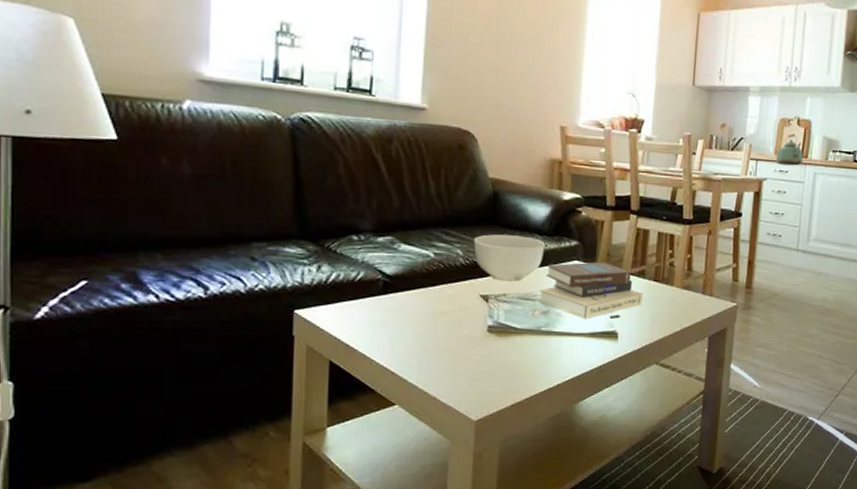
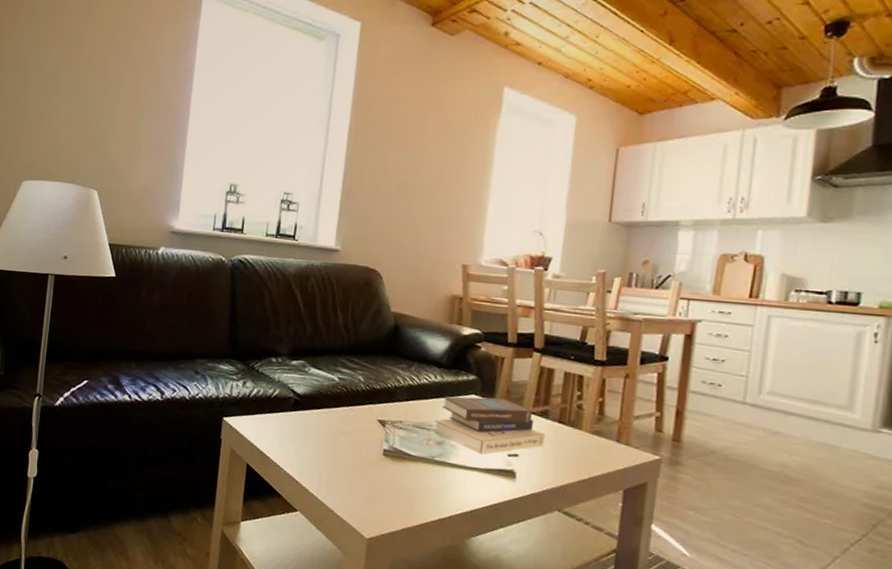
bowl: present [473,234,546,281] -> none [374,363,443,410]
kettle: present [775,133,803,166] -> none [713,270,753,307]

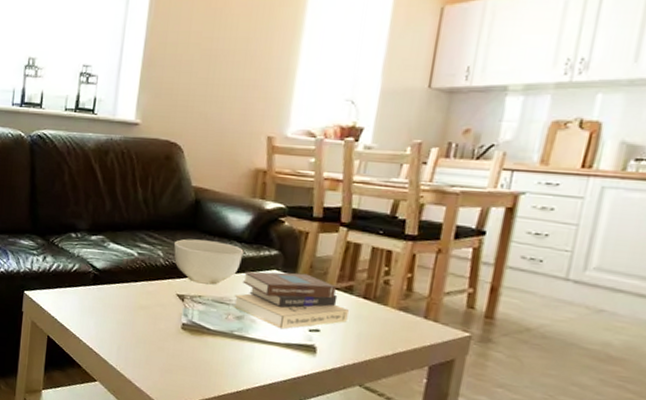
bowl: none [374,363,443,410] -> present [173,238,244,285]

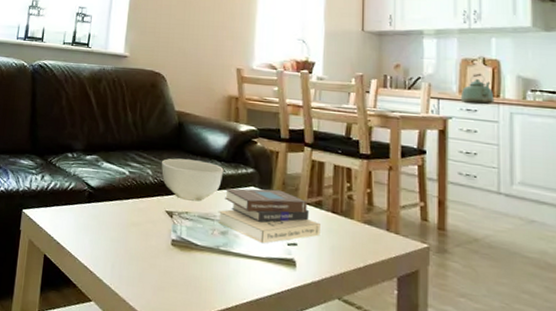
kettle: none [540,138,586,178] -> present [460,73,495,105]

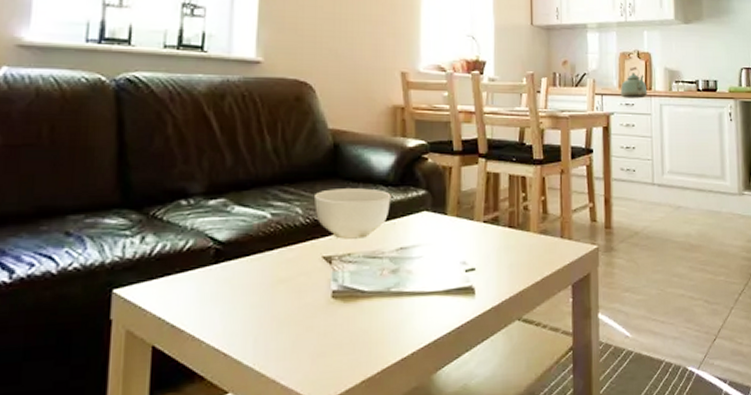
books: present [217,188,320,244] -> none [386,210,498,275]

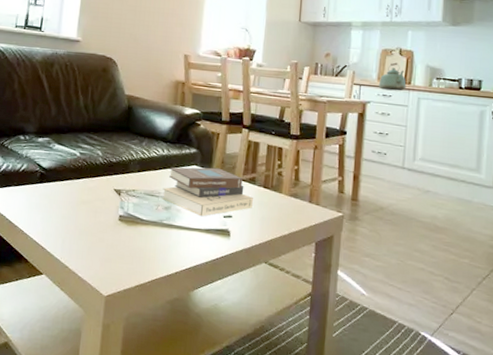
bowl: present [313,188,391,239] -> none [110,140,169,180]
books: none [386,210,498,275] -> present [161,167,253,217]

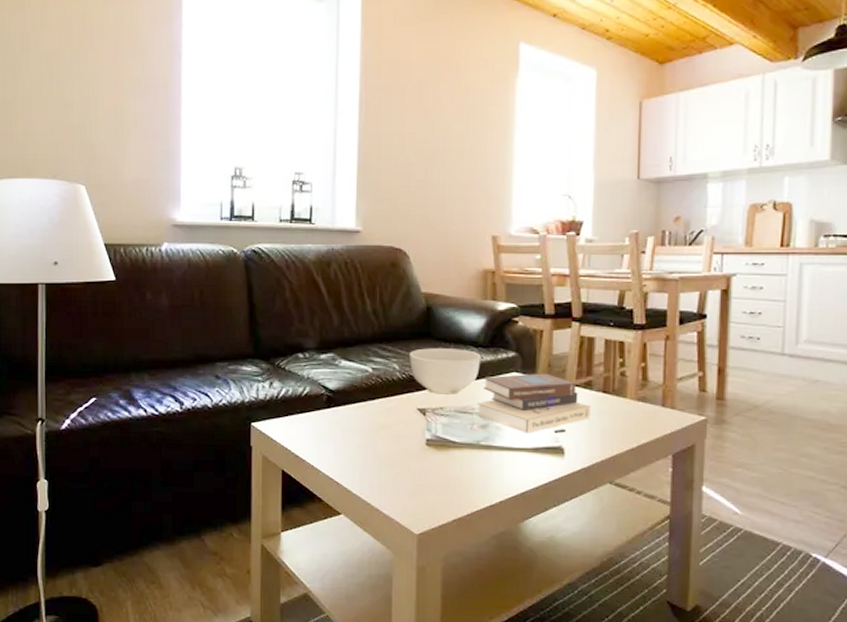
bowl: none [110,140,169,180] -> present [408,348,481,395]
kettle: present [378,62,407,91] -> none [746,220,784,257]

